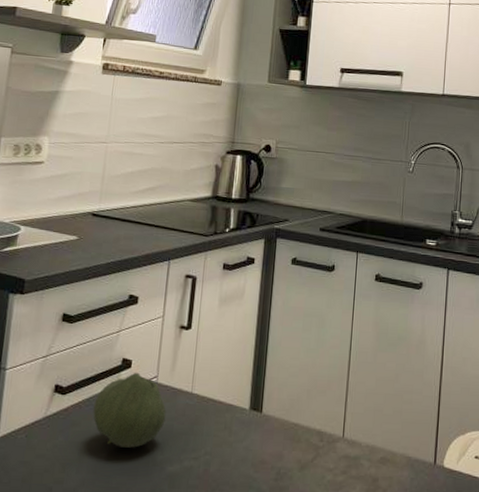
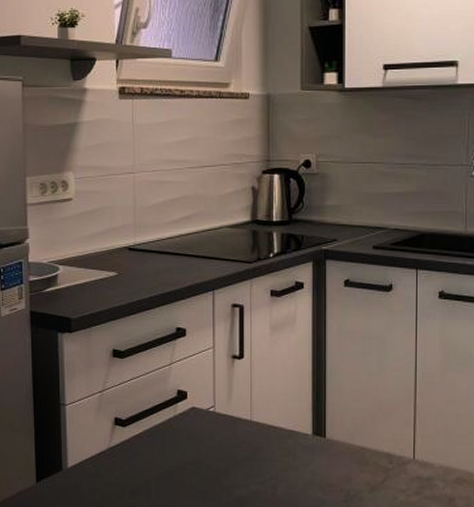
fruit: present [93,372,166,448] -> none [155,403,227,474]

